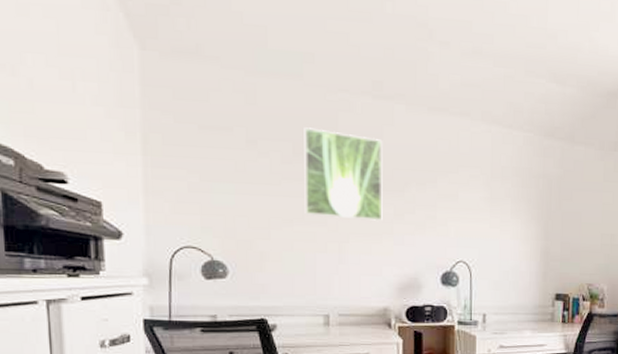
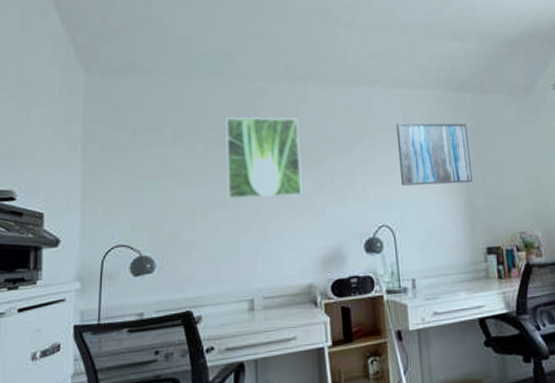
wall art: none [482,161,553,231] -> present [396,122,472,186]

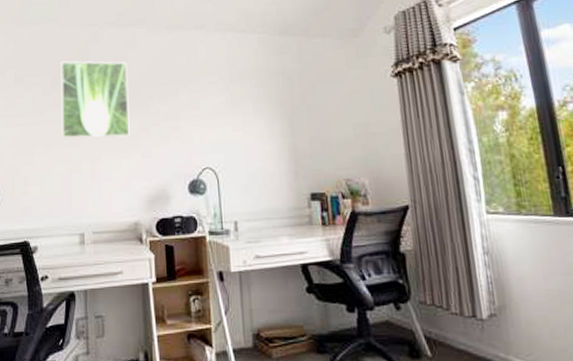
wall art: present [396,122,472,186] -> none [221,66,297,129]

